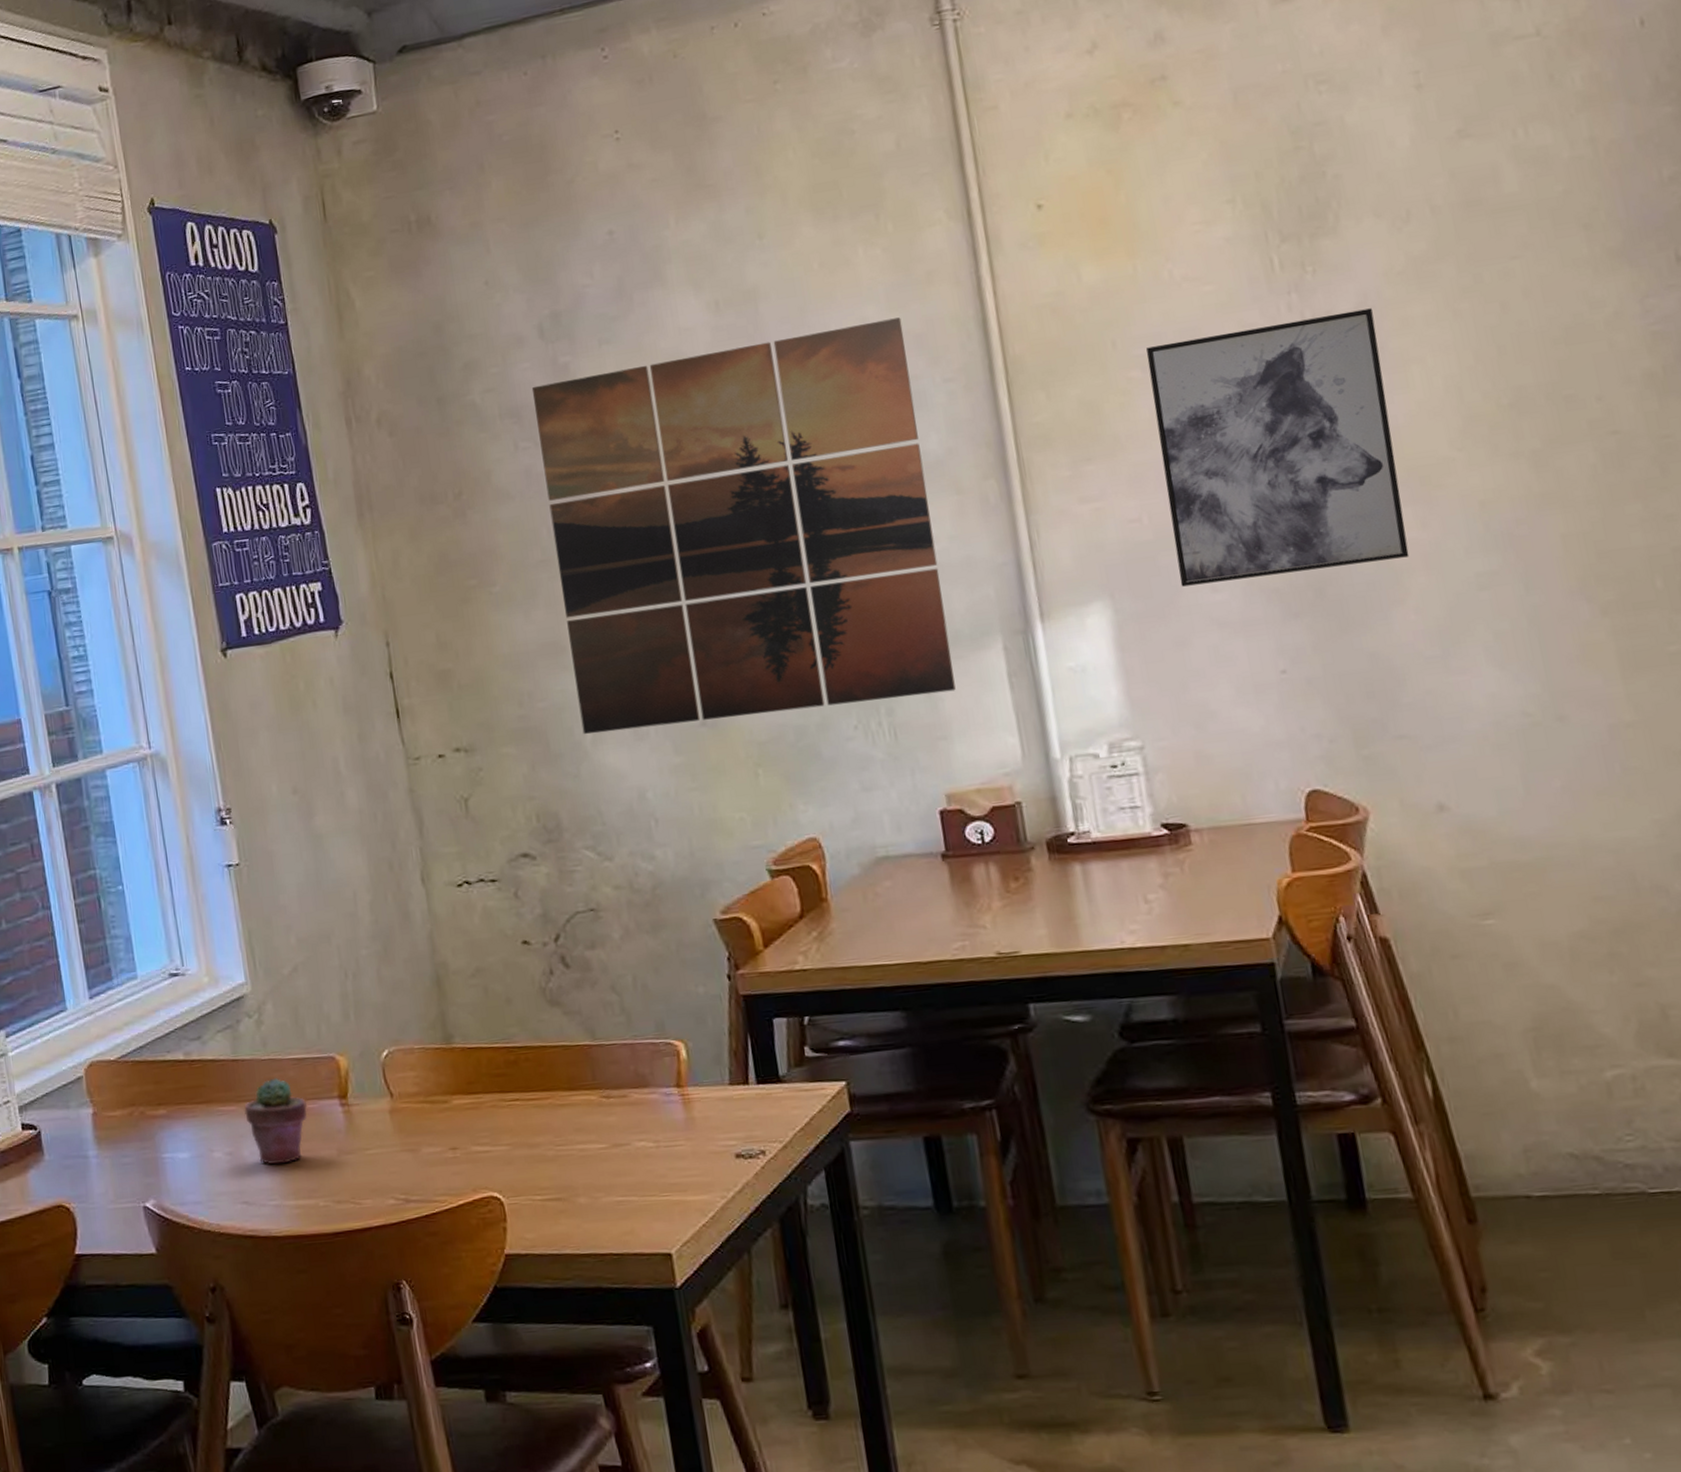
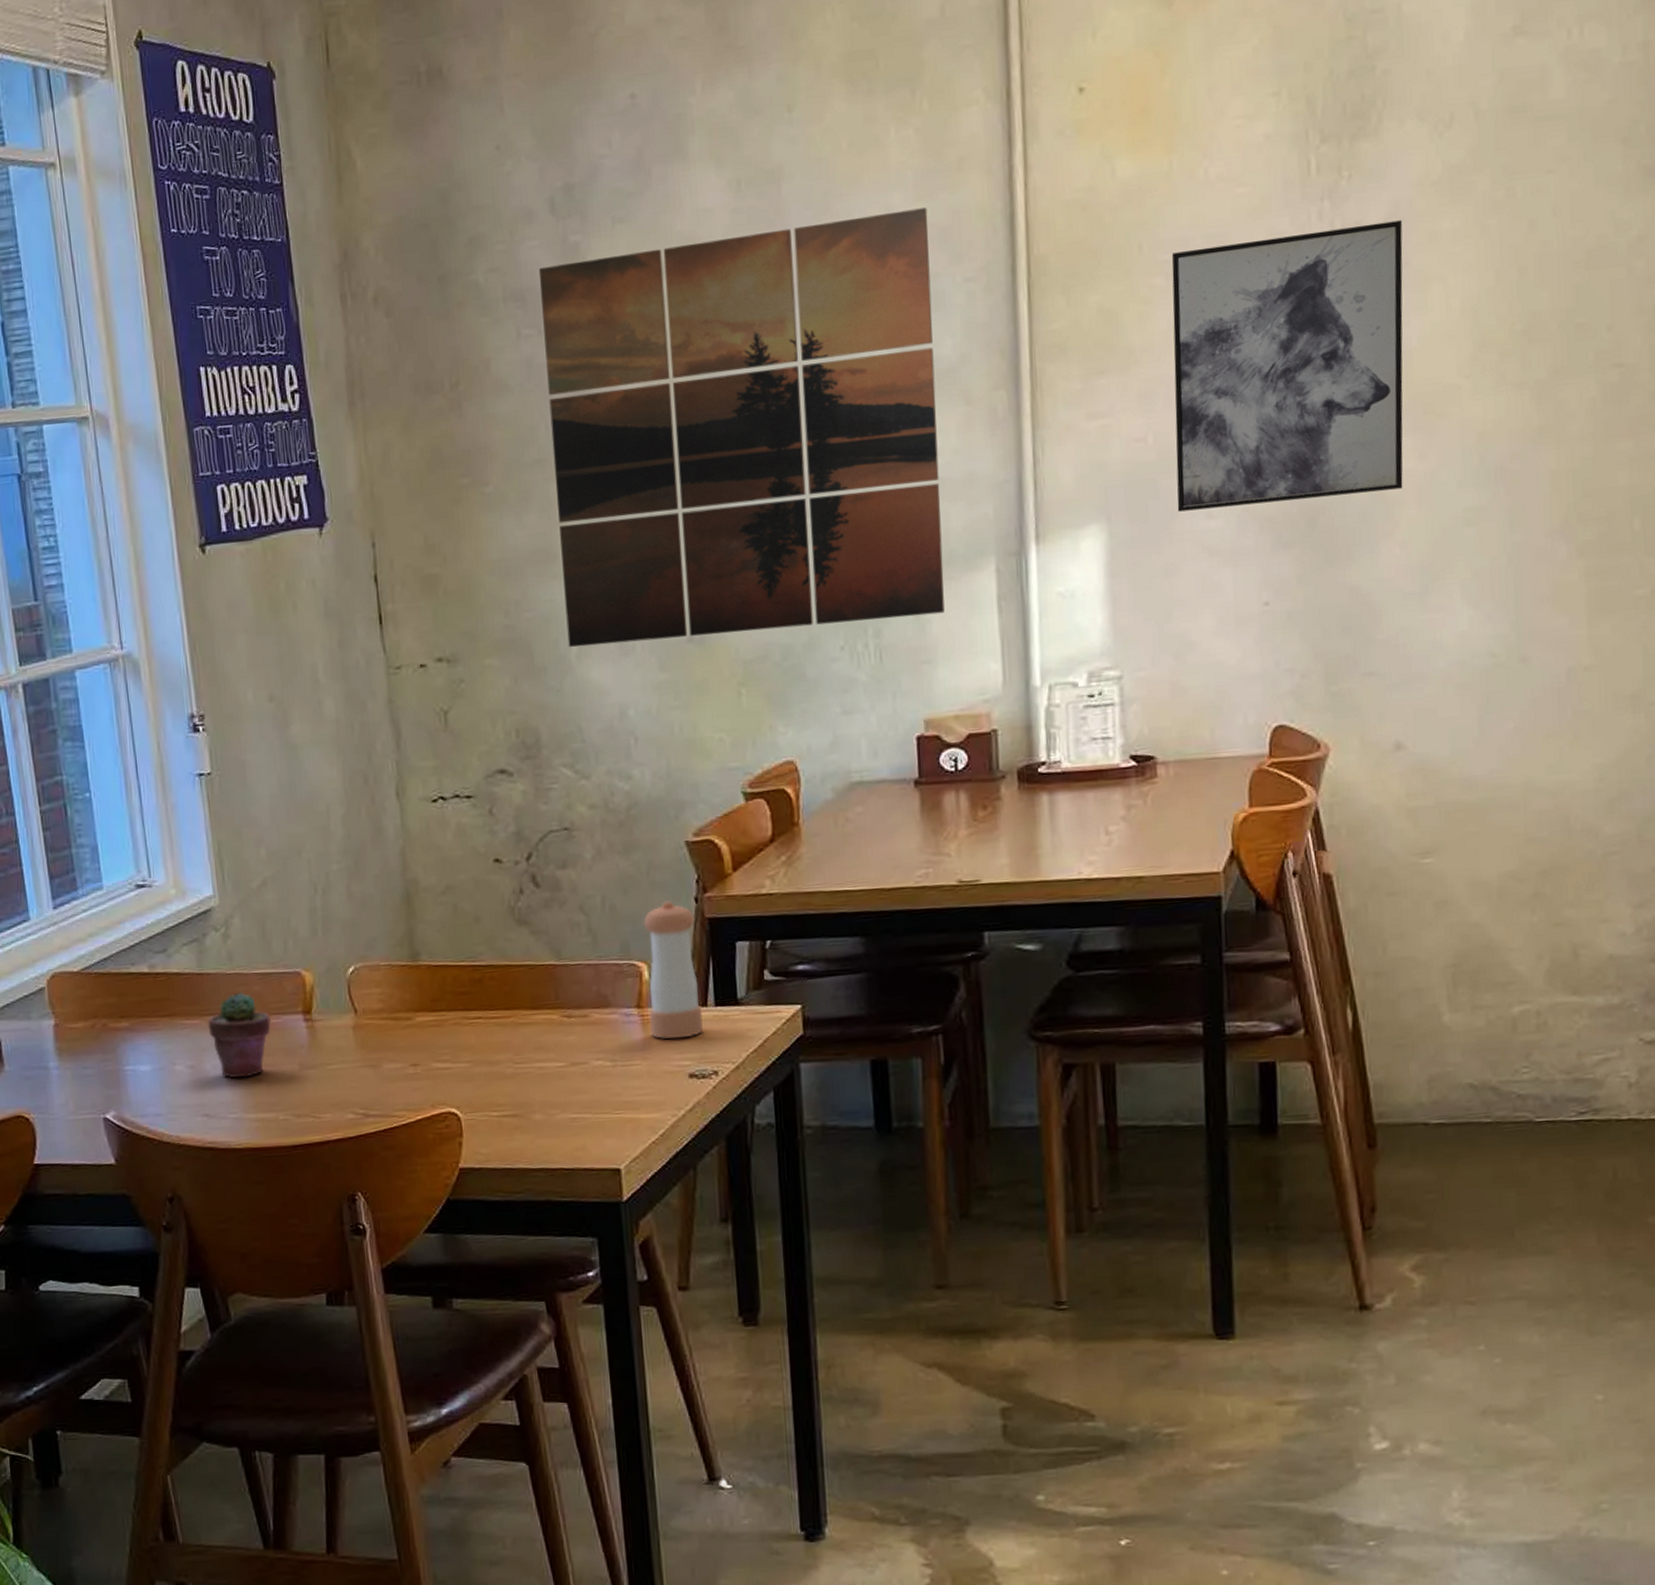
pepper shaker: none [677,979,747,1118] -> present [643,901,703,1039]

